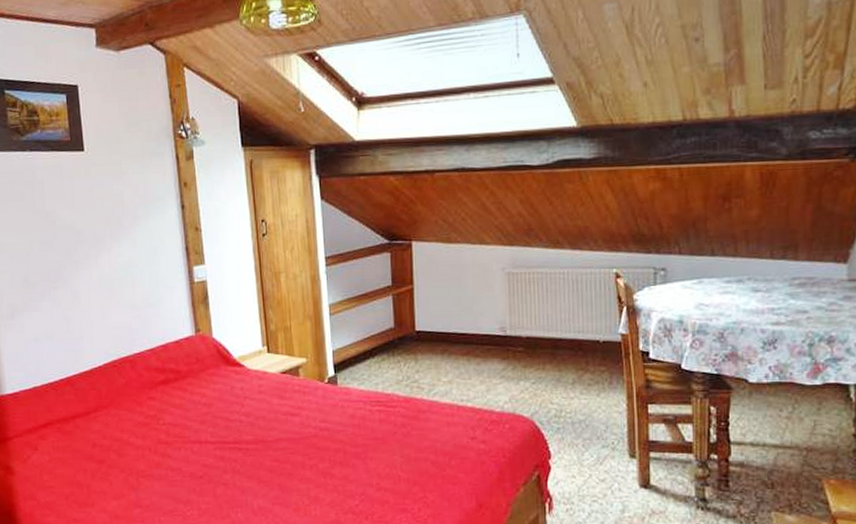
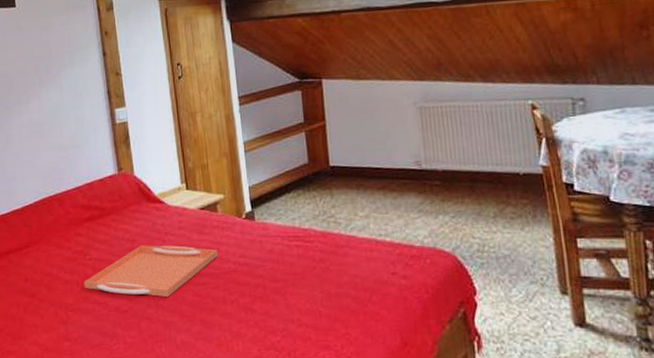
serving tray: none [156,409,298,463] -> present [84,245,218,298]

